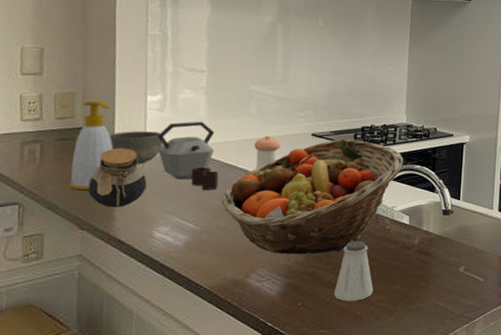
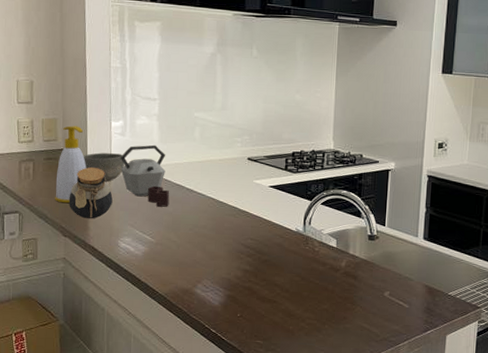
fruit basket: present [221,139,403,255] -> none [172,163,331,270]
pepper shaker: present [254,135,282,170] -> none [199,159,222,190]
saltshaker: present [333,241,373,301] -> none [268,260,303,317]

